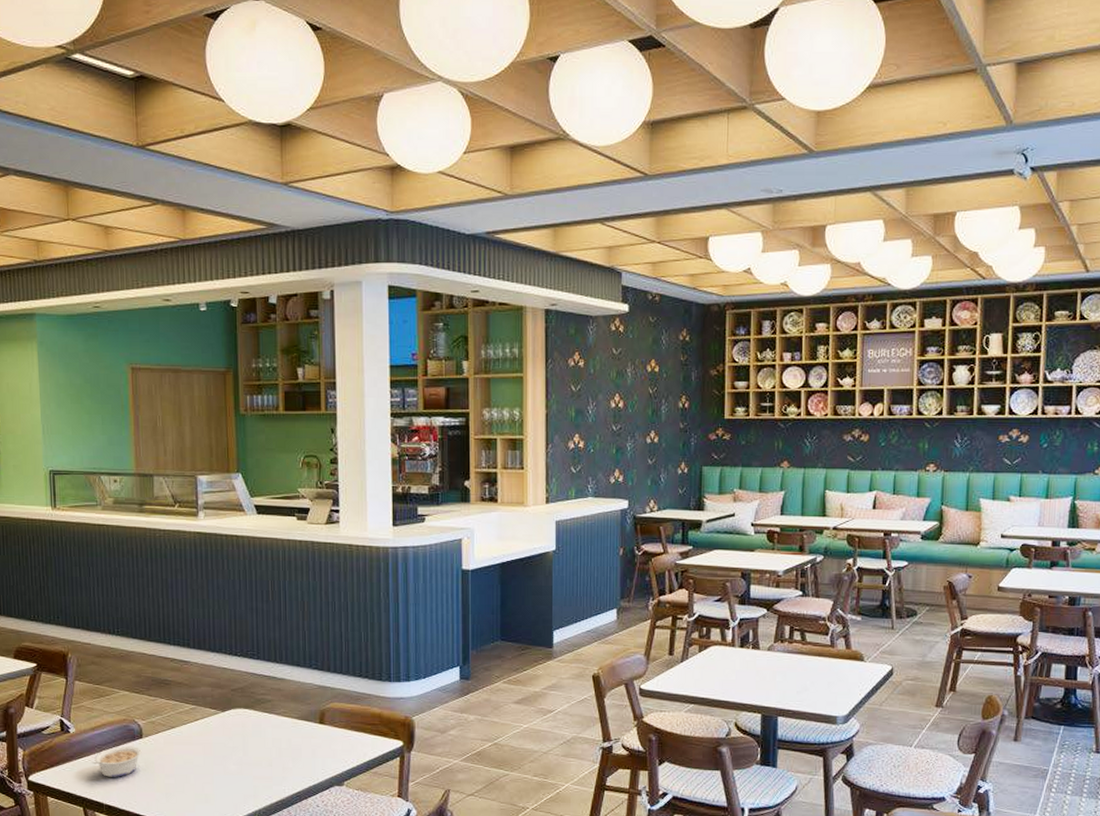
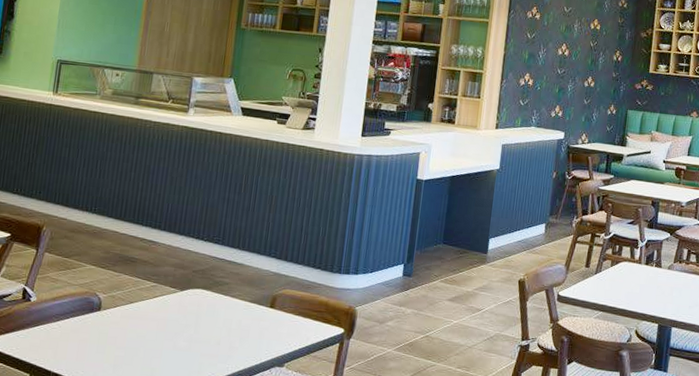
legume: present [92,746,142,777] -> none [47,317,98,347]

